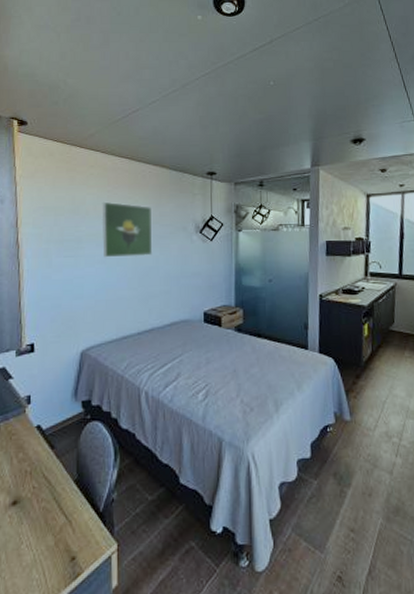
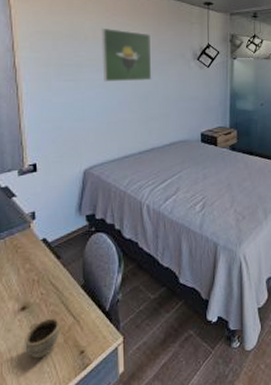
cup: none [14,516,51,563] -> present [25,317,59,359]

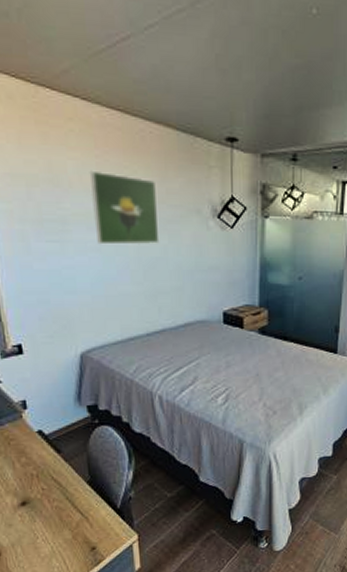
cup: present [25,317,59,359] -> none [28,514,67,554]

